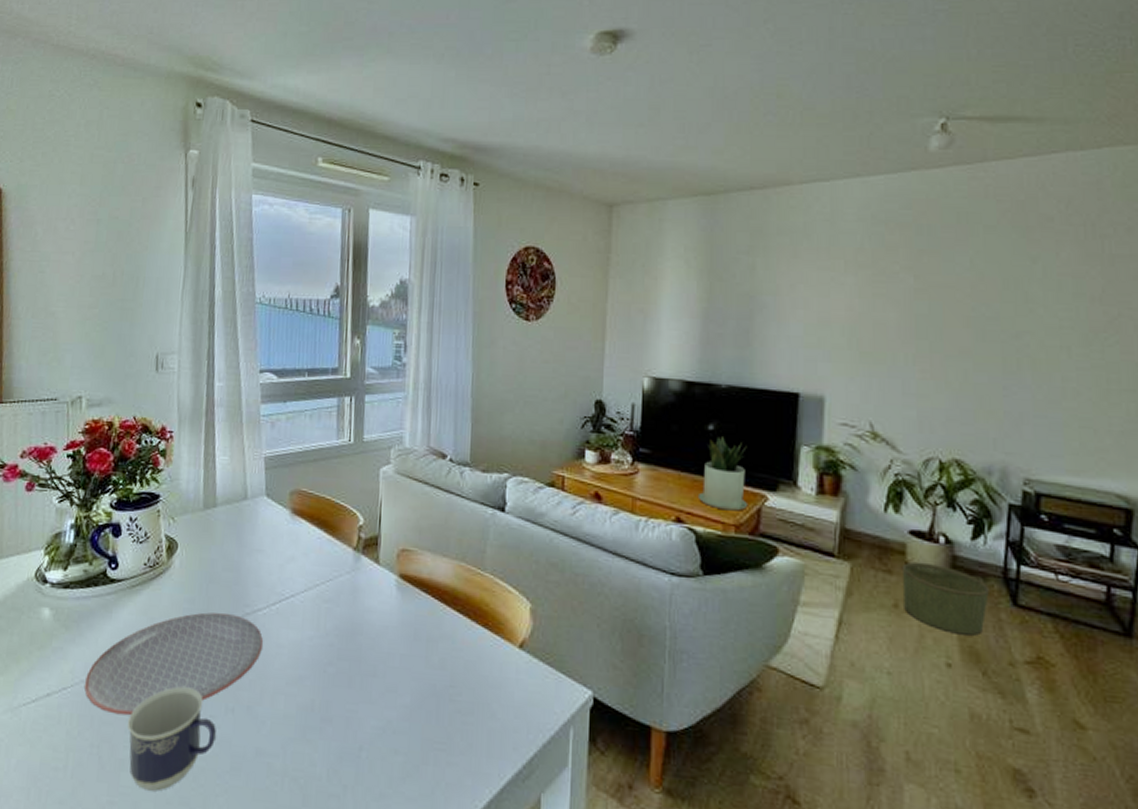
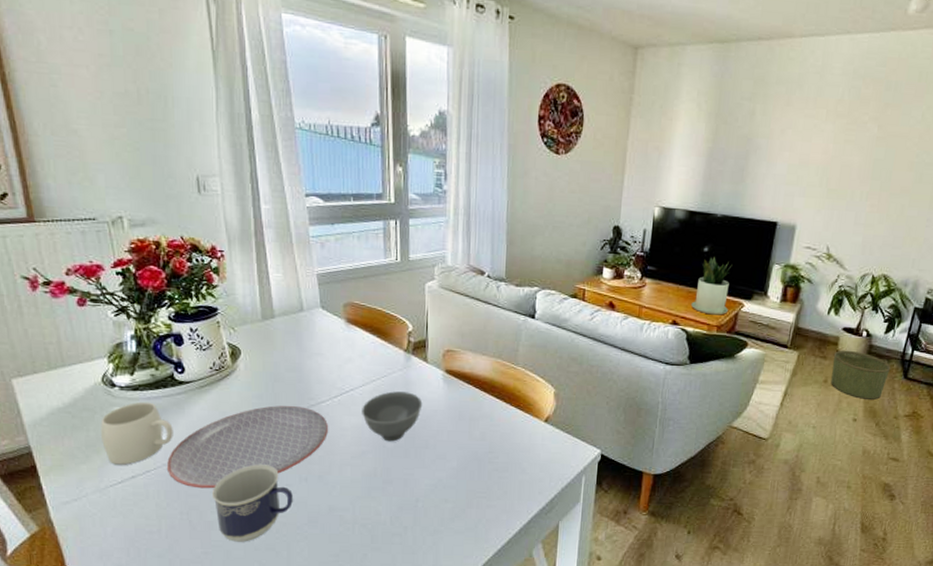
mug: none [23,602,98,679] -> present [101,401,173,465]
bowl: none [301,599,372,666] -> present [362,391,423,442]

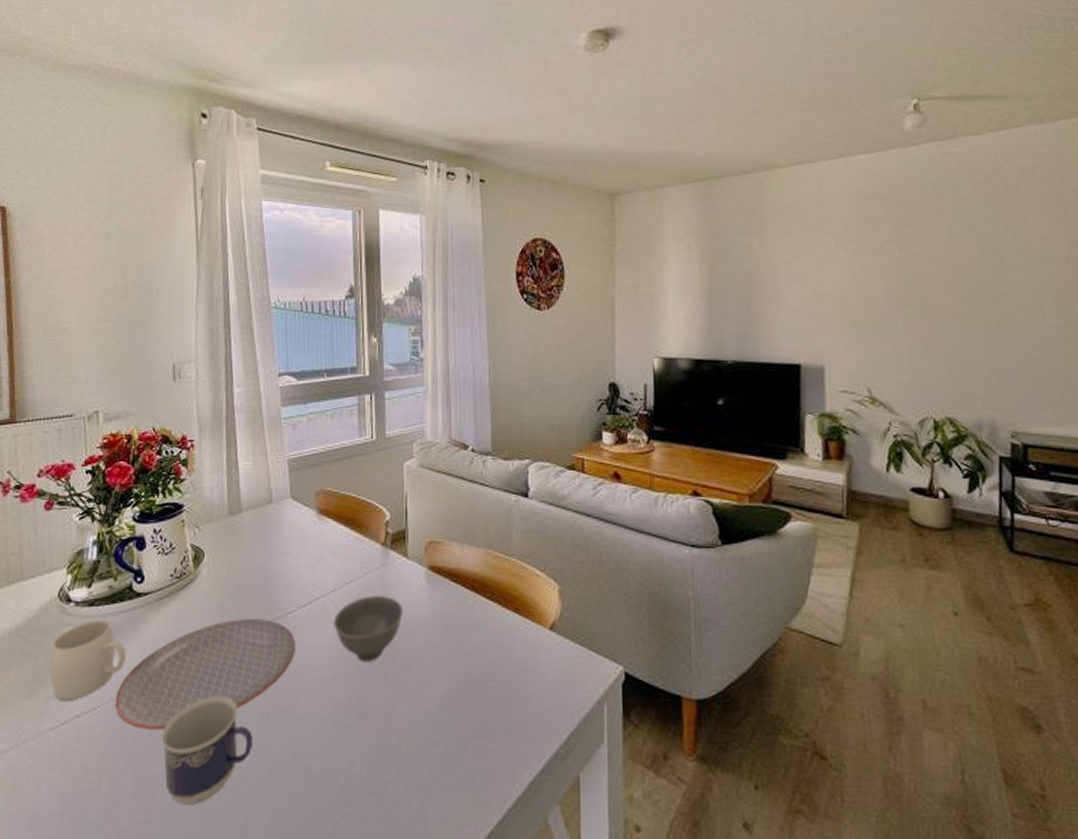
planter: present [690,257,733,315] -> none [712,410,760,481]
basket: present [831,350,891,400] -> none [906,517,989,583]

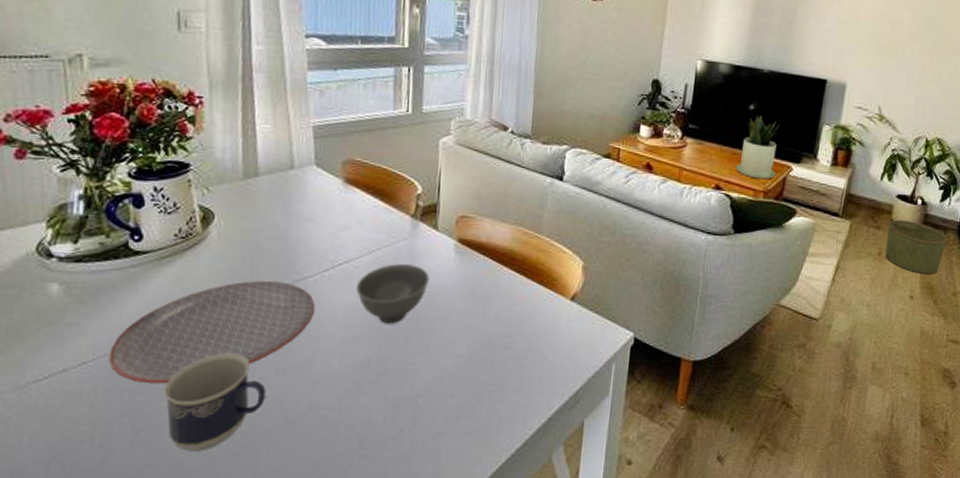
mug: present [49,619,126,700] -> none [28,276,122,355]
planter: none [712,410,760,481] -> present [735,115,780,180]
basket: none [906,517,989,583] -> present [885,219,948,274]

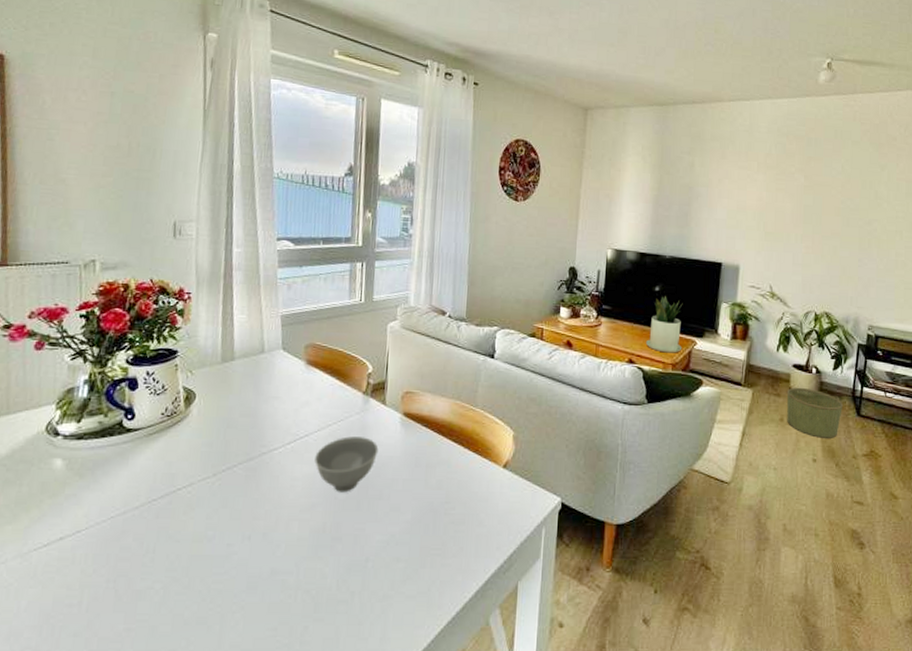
plate: present [108,281,315,384] -> none [99,454,278,551]
cup: present [164,353,266,451] -> none [145,521,233,615]

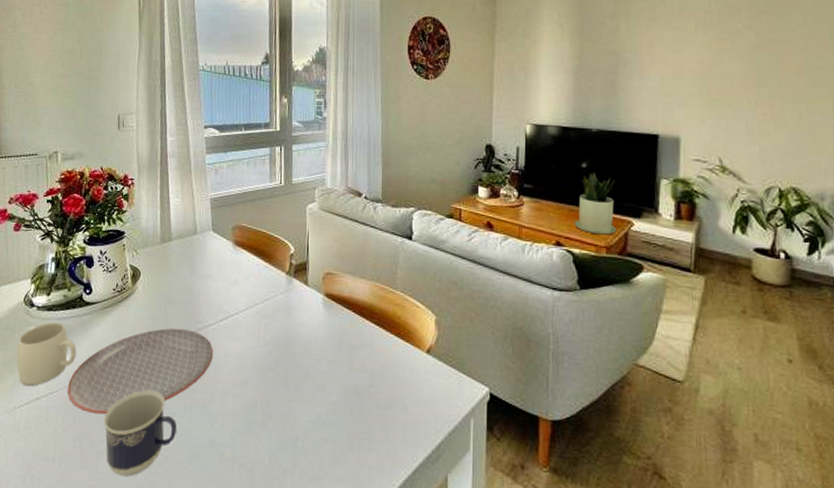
mug: none [33,452,113,525] -> present [16,322,77,386]
plate: none [99,454,278,551] -> present [66,328,213,415]
cup: none [145,521,233,615] -> present [104,390,177,476]
bowl: present [315,436,379,492] -> none [245,315,303,370]
basket: present [786,387,844,438] -> none [748,274,825,336]

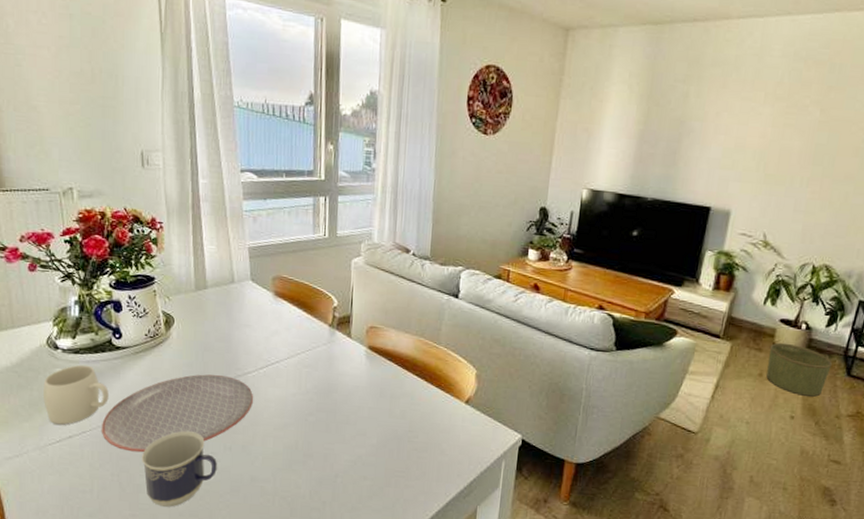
planter: present [574,173,617,235] -> none [618,241,663,302]
basket: none [748,274,825,336] -> present [766,342,833,397]

